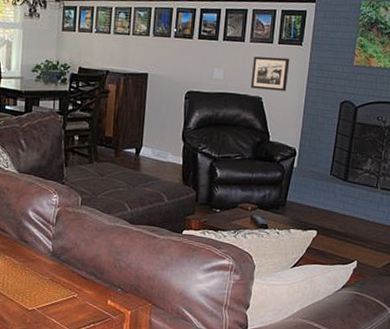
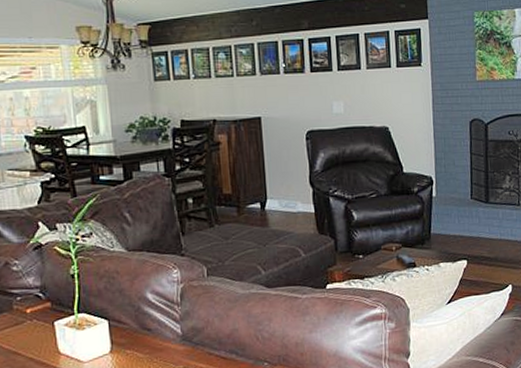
picture frame: present [251,56,289,91] -> none [373,81,413,119]

